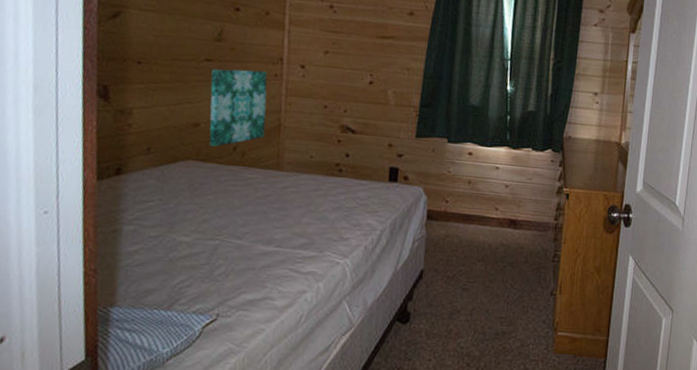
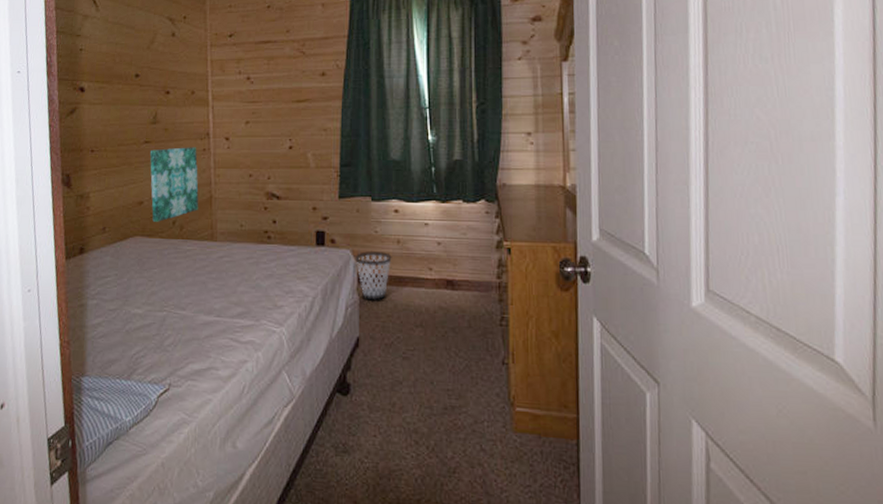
wastebasket: none [426,189,462,237] -> present [355,250,392,301]

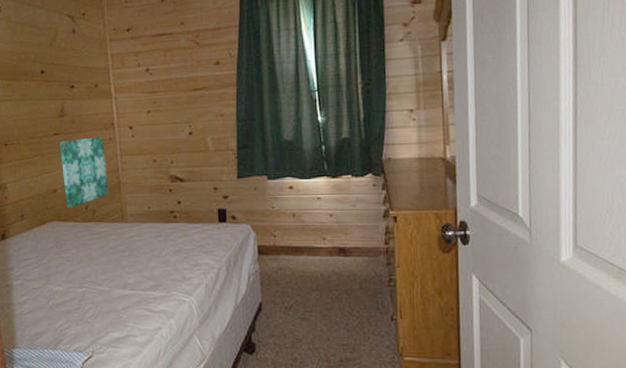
wastebasket: present [355,250,392,301] -> none [254,224,289,270]

